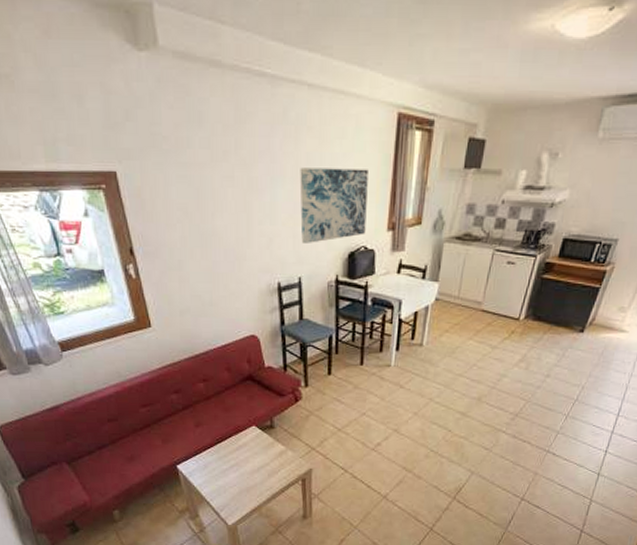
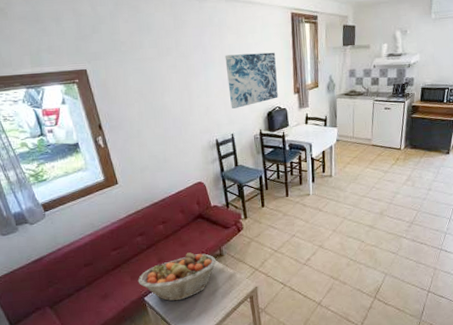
fruit basket: none [170,420,265,474] -> present [137,252,216,301]

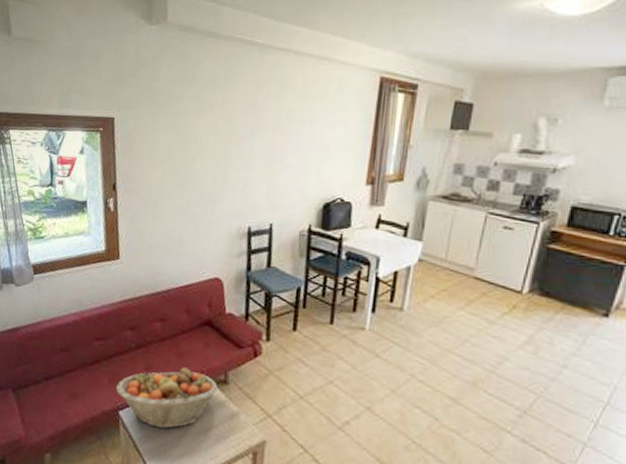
wall art: present [225,52,278,109] -> none [276,121,349,192]

